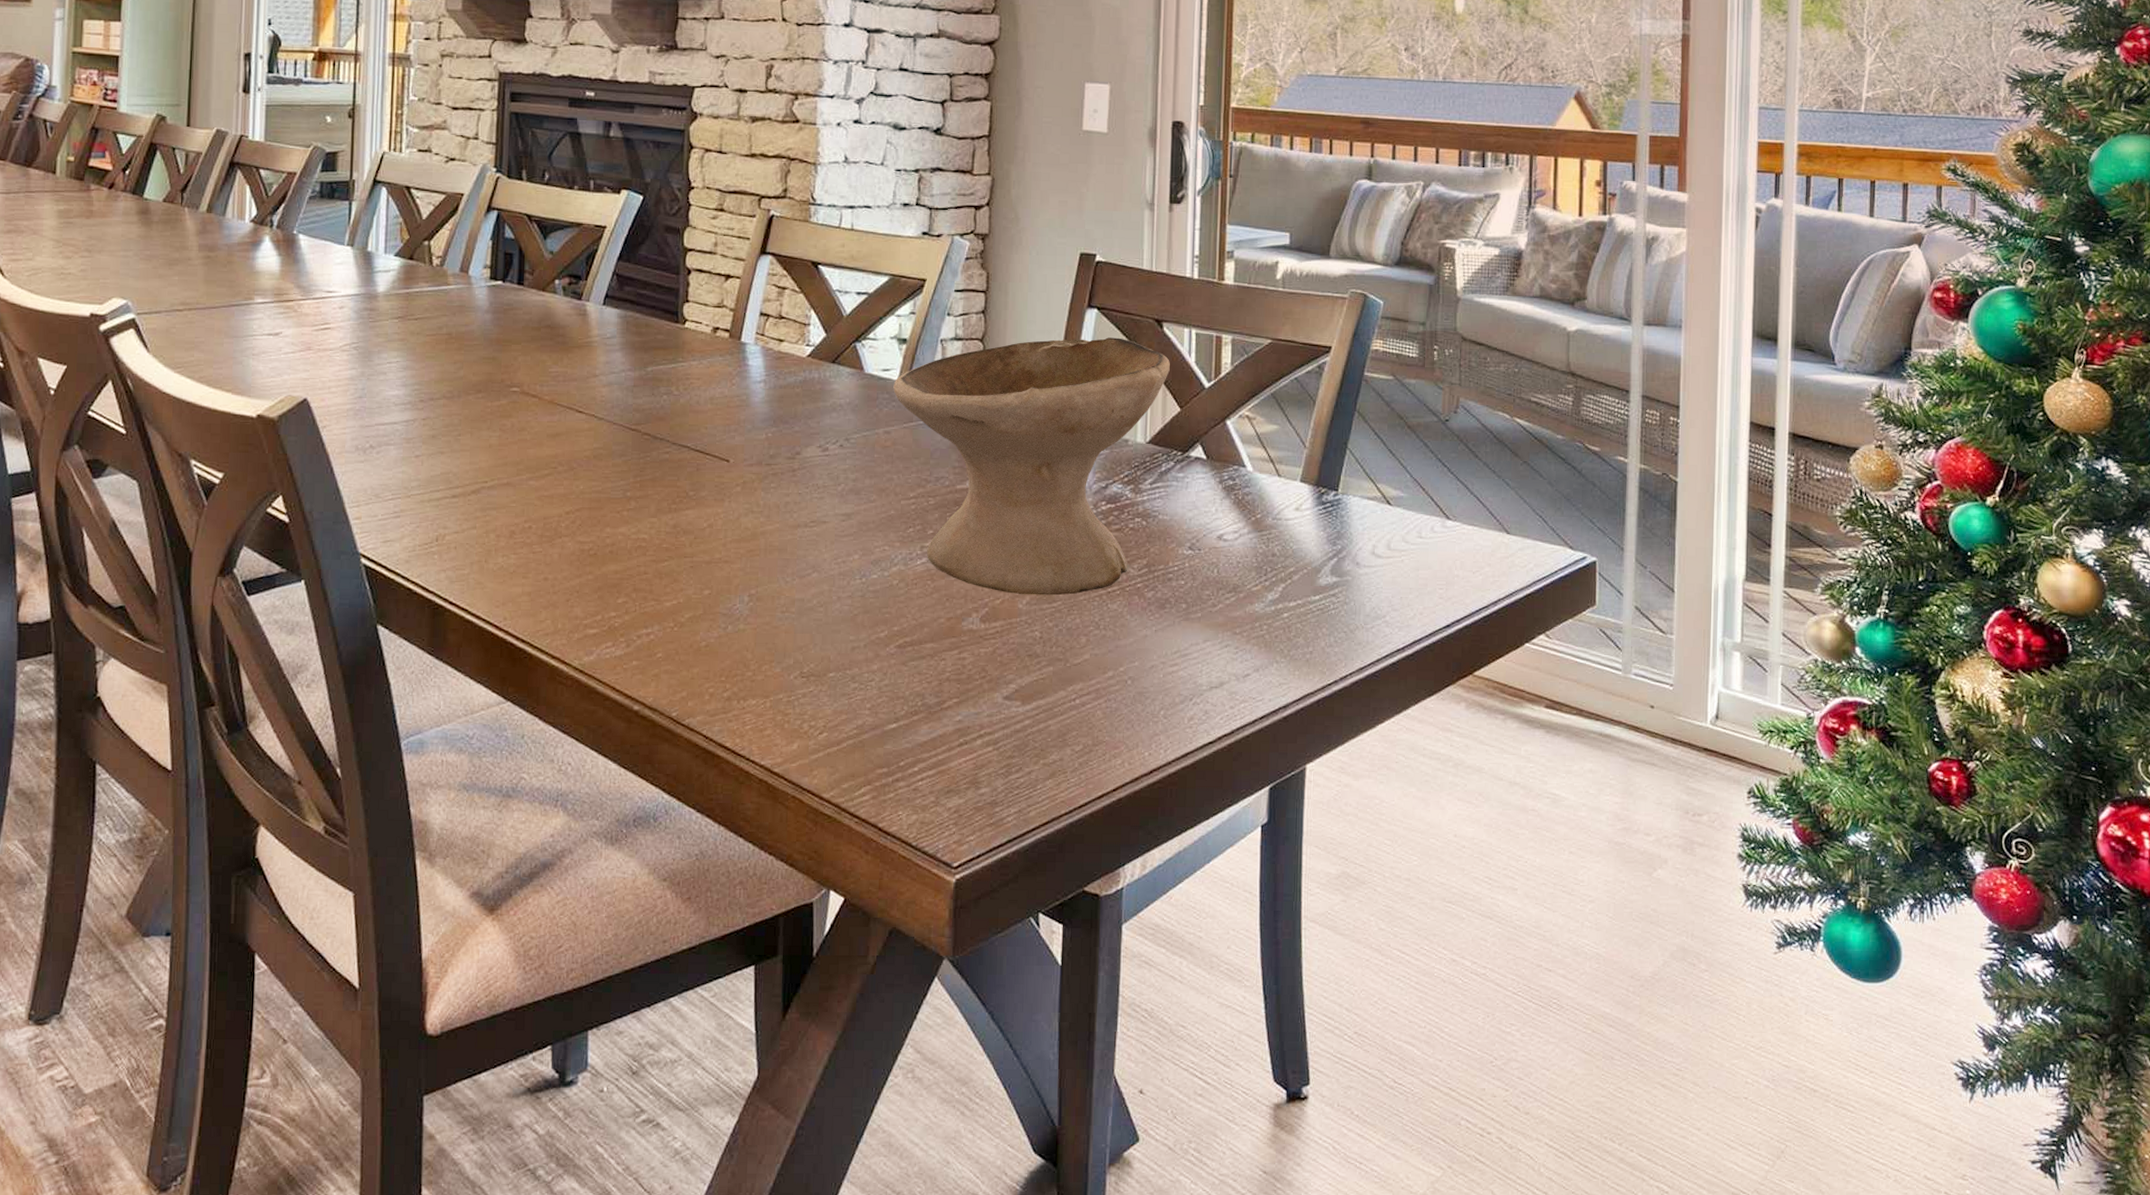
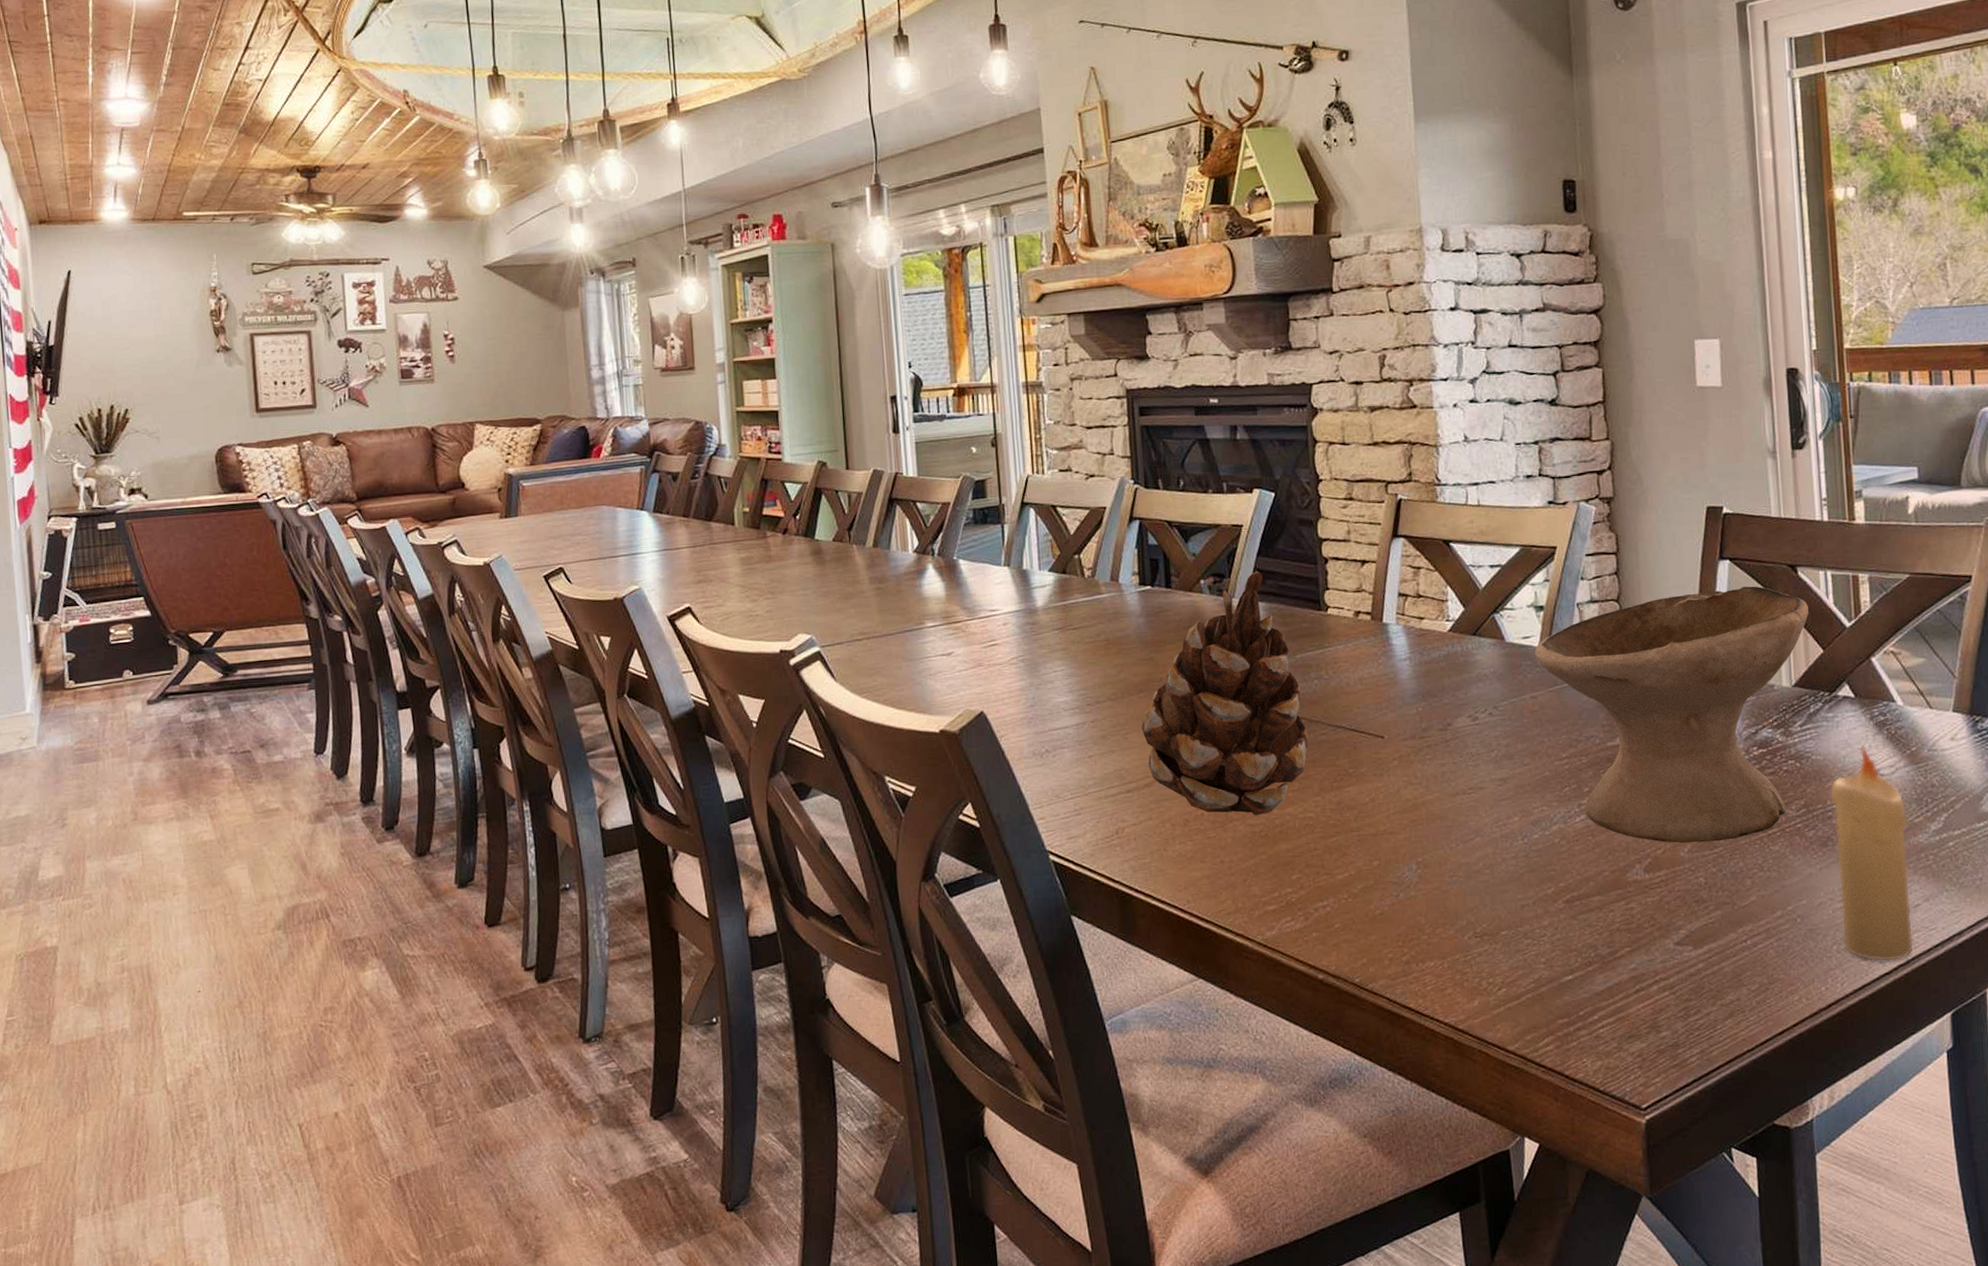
pine cone: none [475,276,651,533] -> present [1141,572,1309,816]
candle: none [1171,509,1246,731] -> present [1829,746,1914,962]

